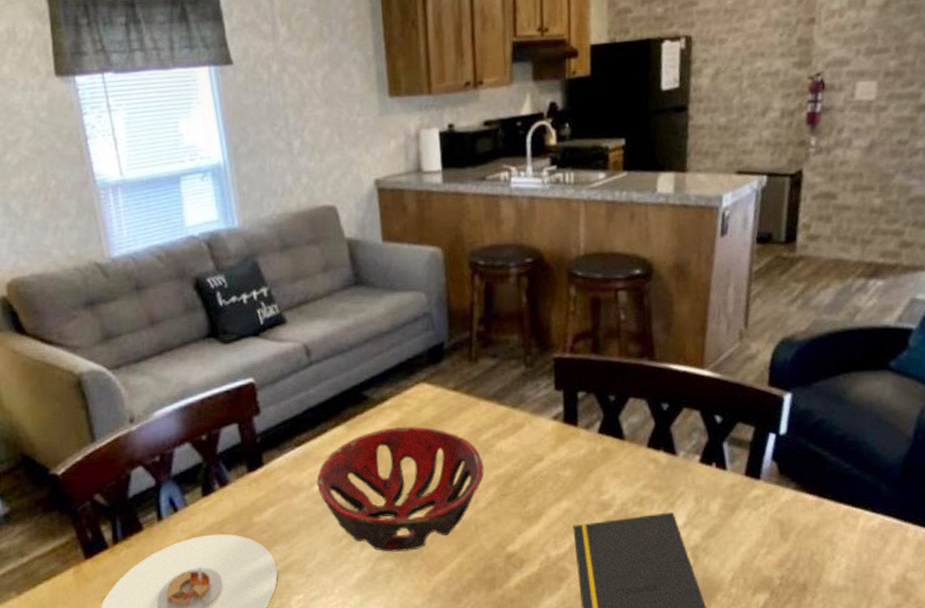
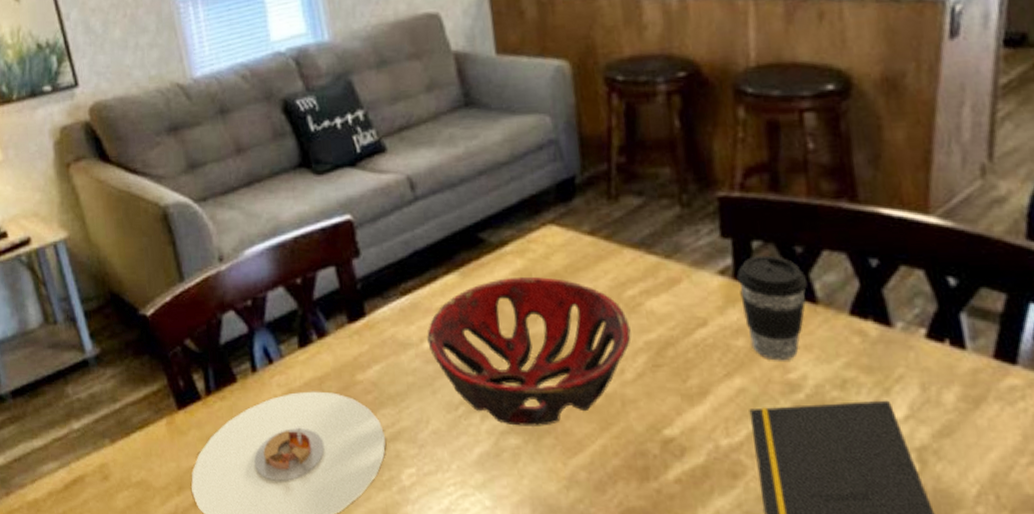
coffee cup: none [566,403,618,486] -> present [736,255,808,361]

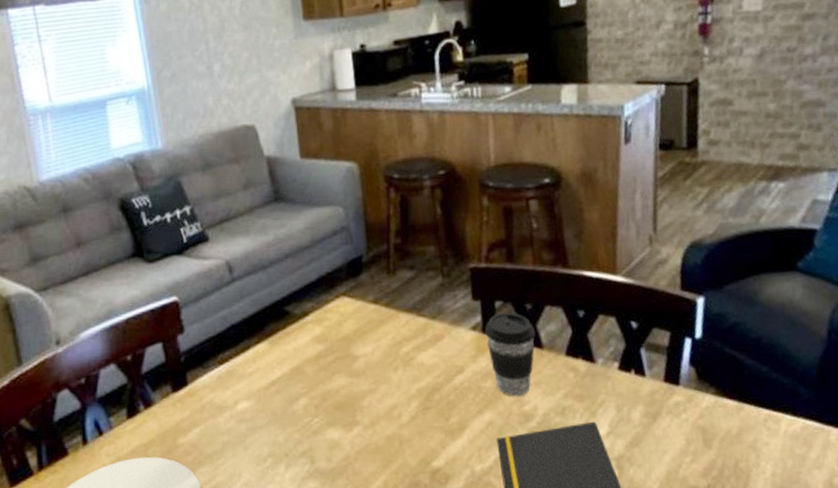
decorative bowl: present [427,276,632,426] -> none [240,340,407,471]

